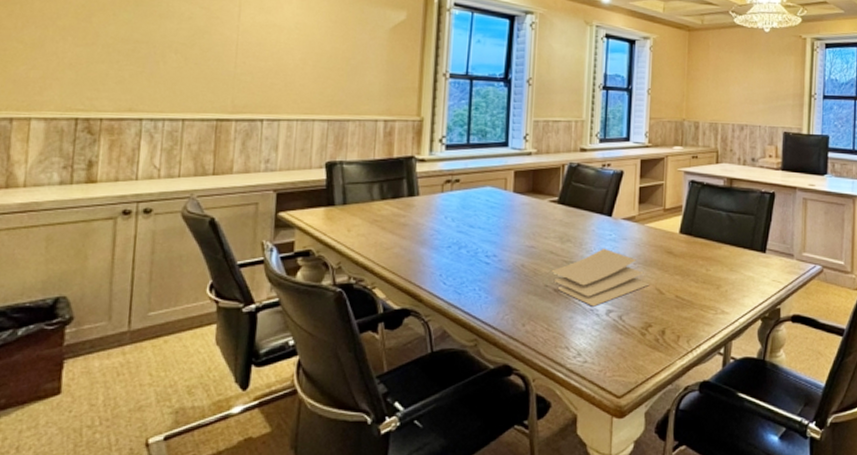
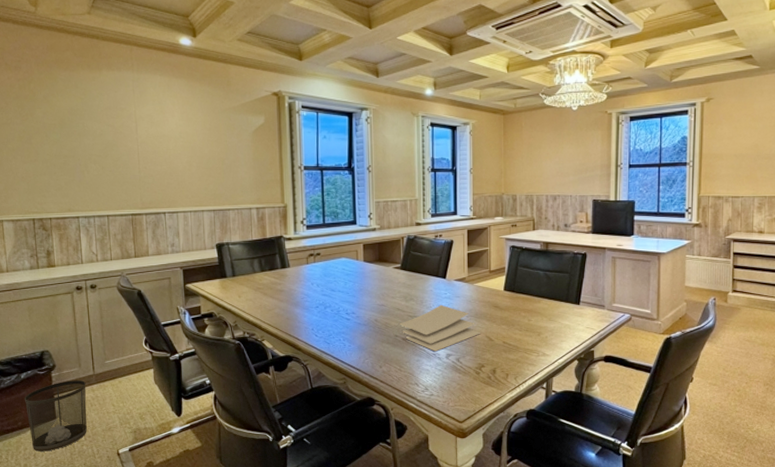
waste bin: none [16,339,115,443] -> present [24,380,87,452]

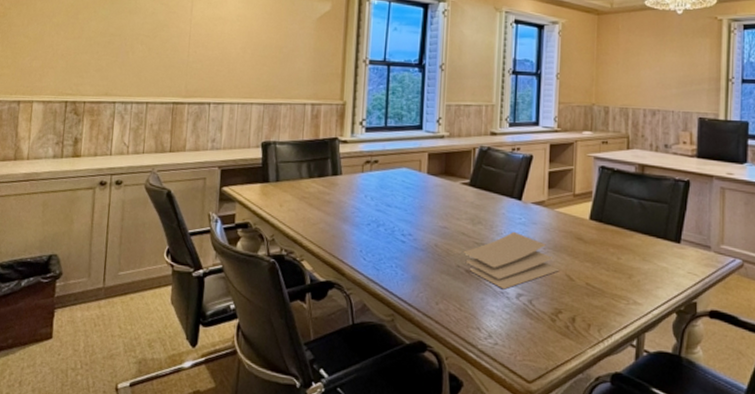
waste bin: present [24,380,87,452] -> none [19,292,93,379]

